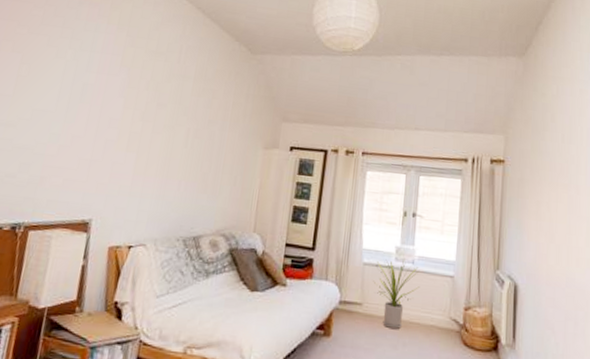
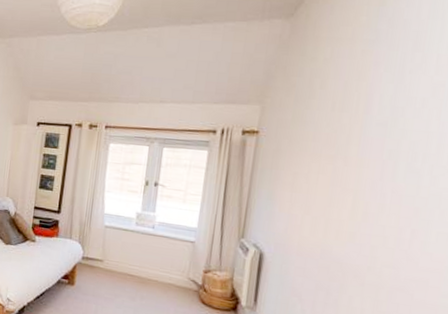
house plant: present [373,257,420,330] -> none [114,222,160,285]

